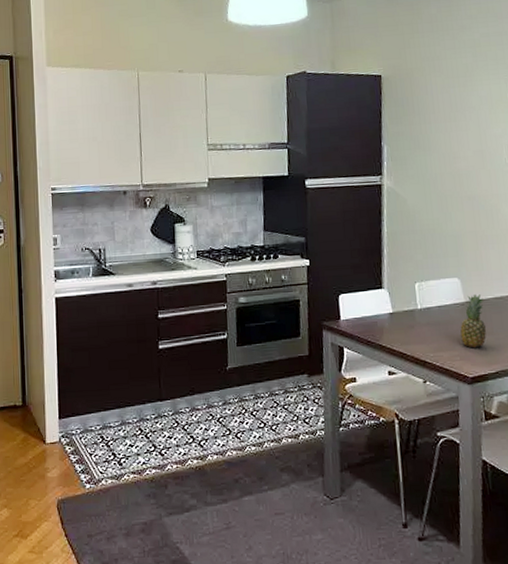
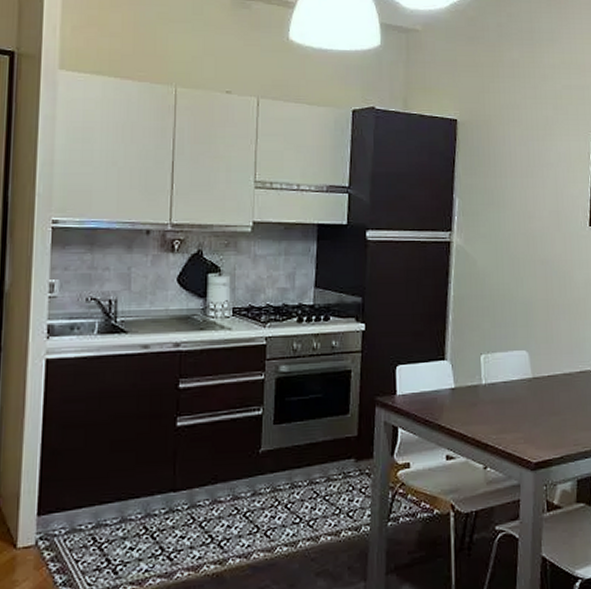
fruit: present [460,294,487,348] -> none [525,370,554,430]

